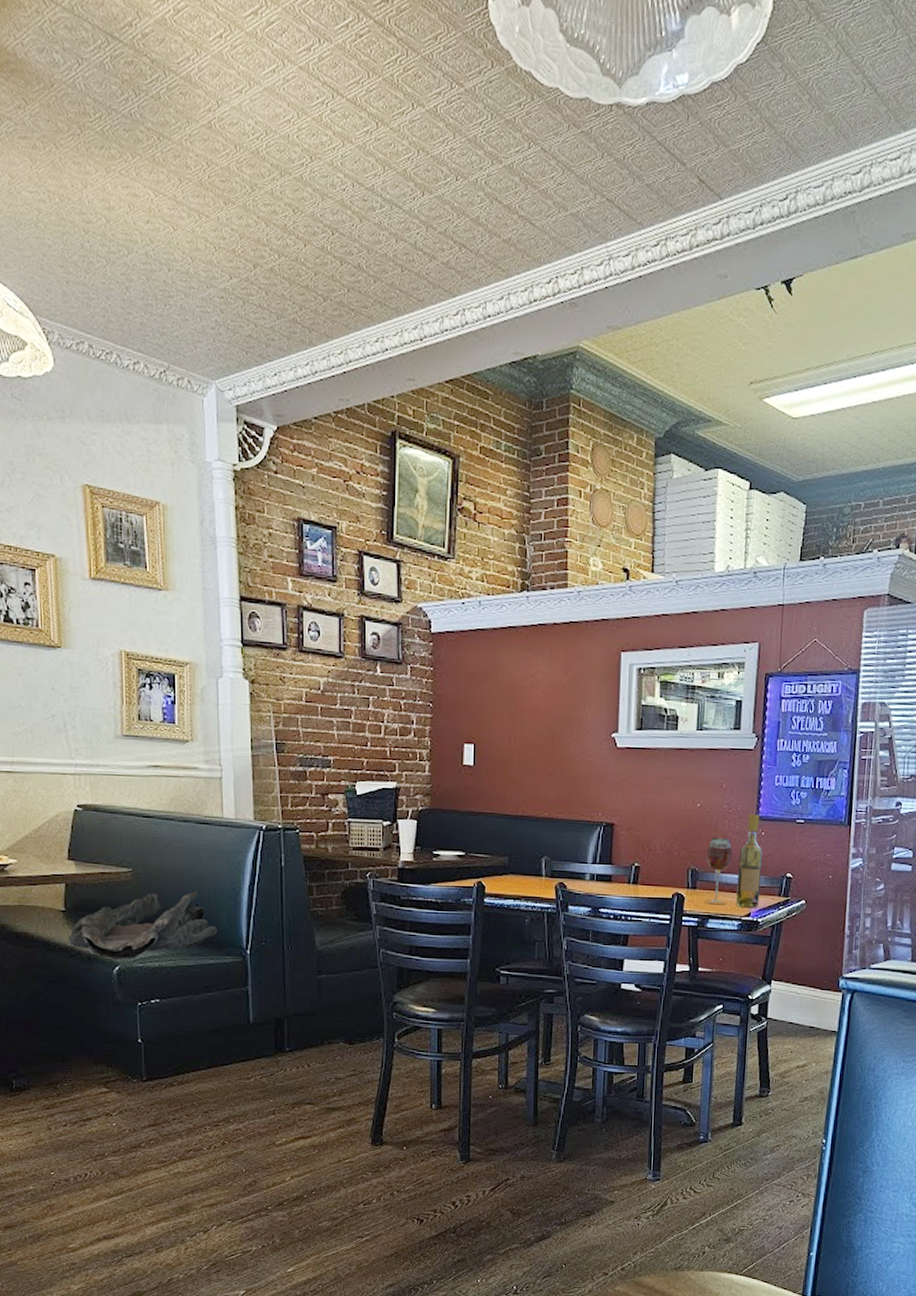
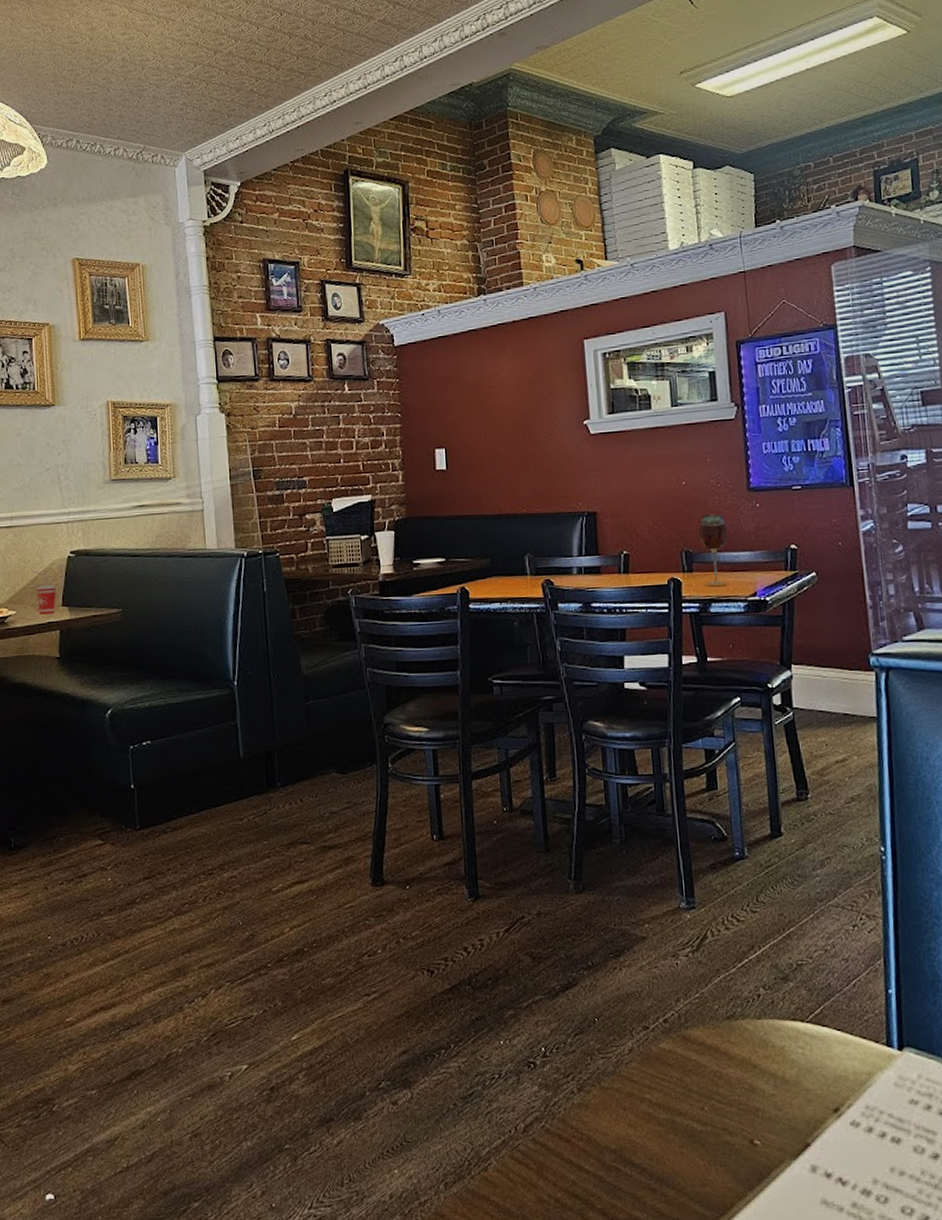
beverage cup: none [35,820,62,866] -> present [32,570,57,615]
jacket: present [69,890,220,960] -> none [64,624,207,703]
bottle: present [735,814,763,908] -> none [734,485,765,587]

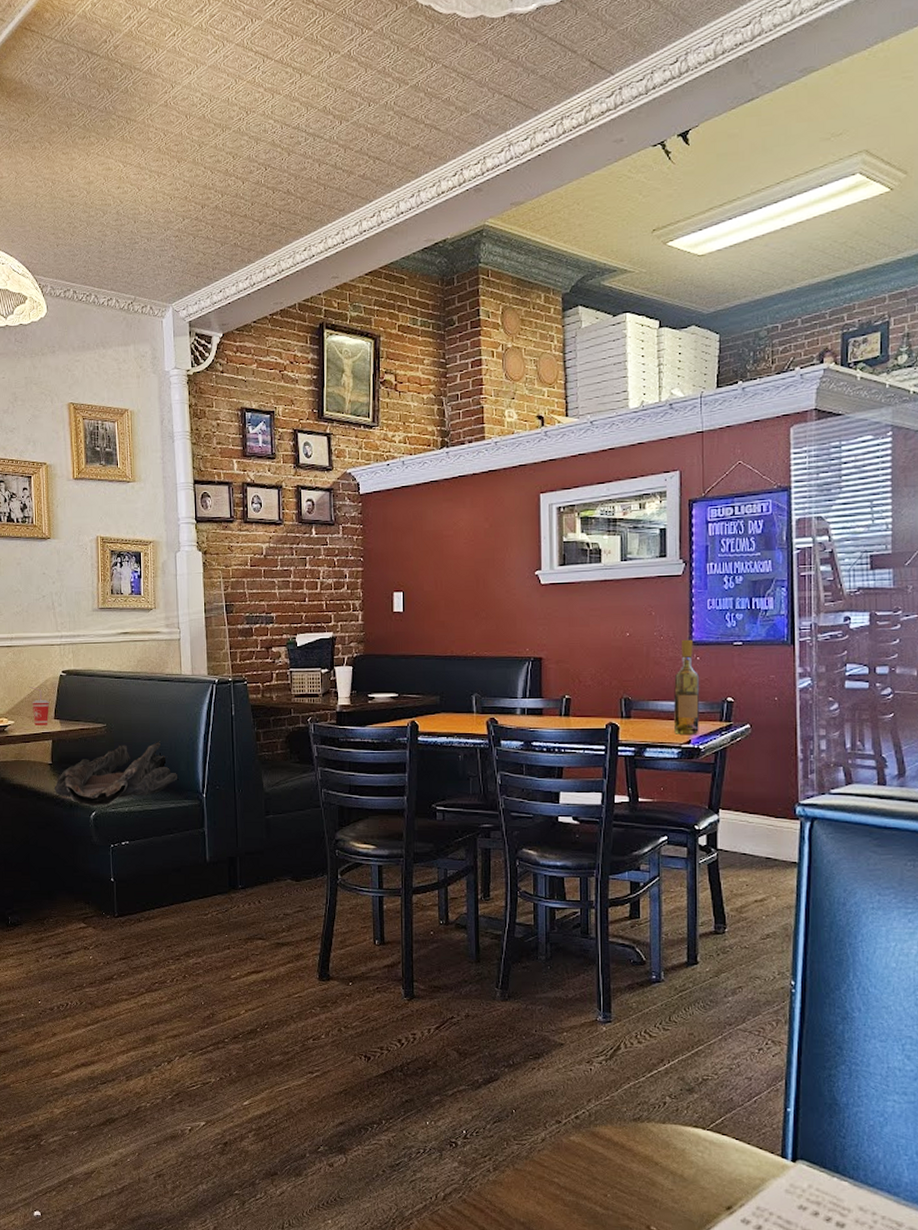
jacket: none [64,624,207,703] -> present [55,741,180,806]
wineglass: present [698,513,728,586] -> none [639,664,667,732]
bottle: none [734,485,765,587] -> present [673,639,700,734]

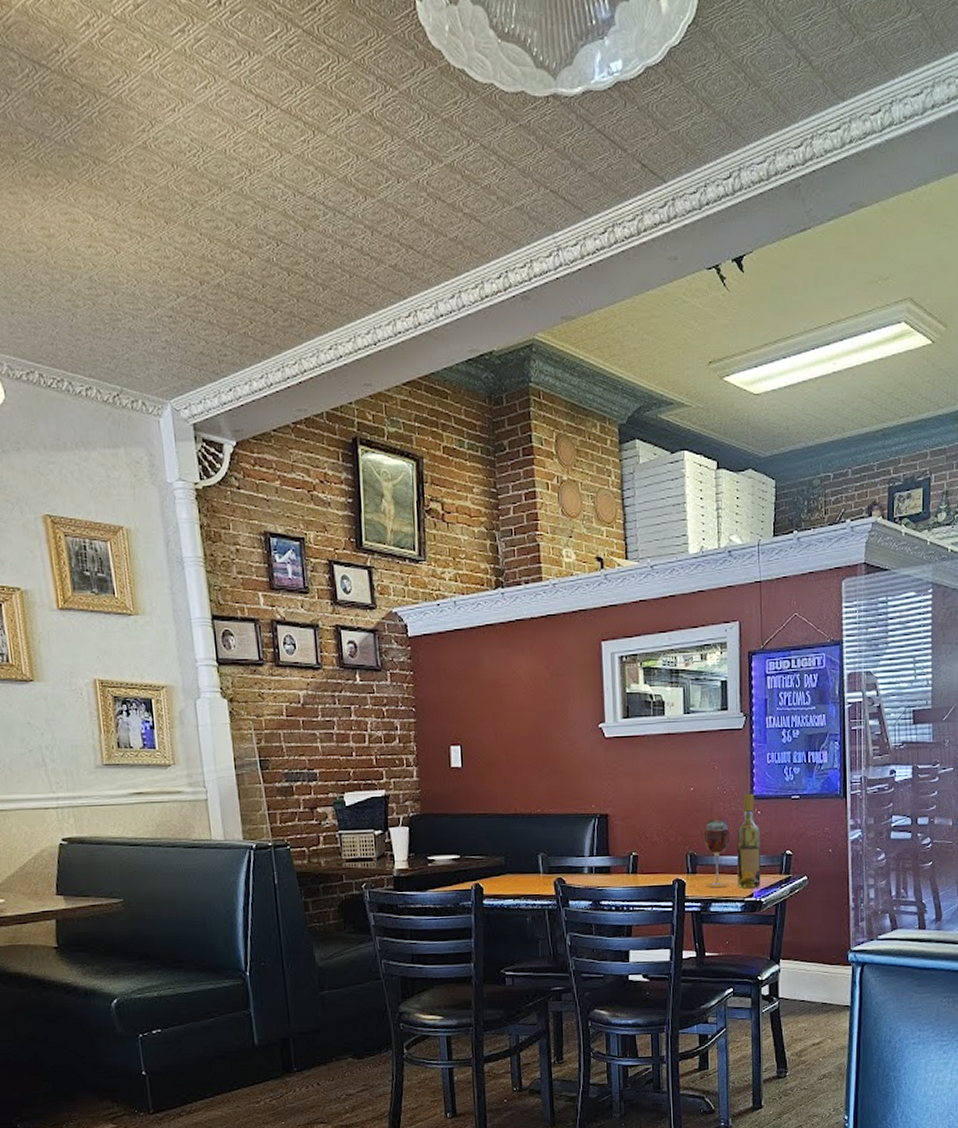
beverage cup: present [29,686,50,725] -> none [20,857,49,903]
jacket: present [55,741,180,806] -> none [63,915,217,992]
wineglass: none [639,664,667,732] -> present [703,819,730,887]

